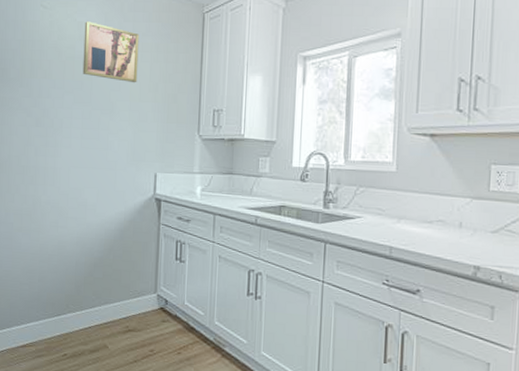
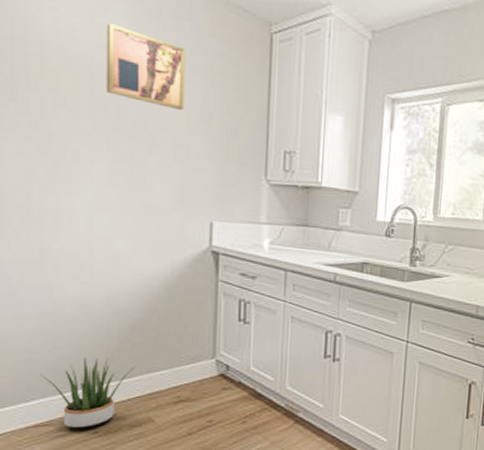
potted plant: none [28,289,96,351] -> present [40,357,136,429]

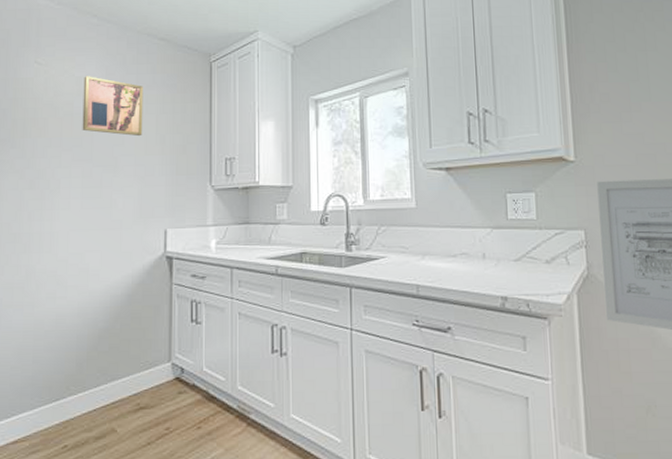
potted plant: present [40,357,136,429] -> none [20,368,101,444]

